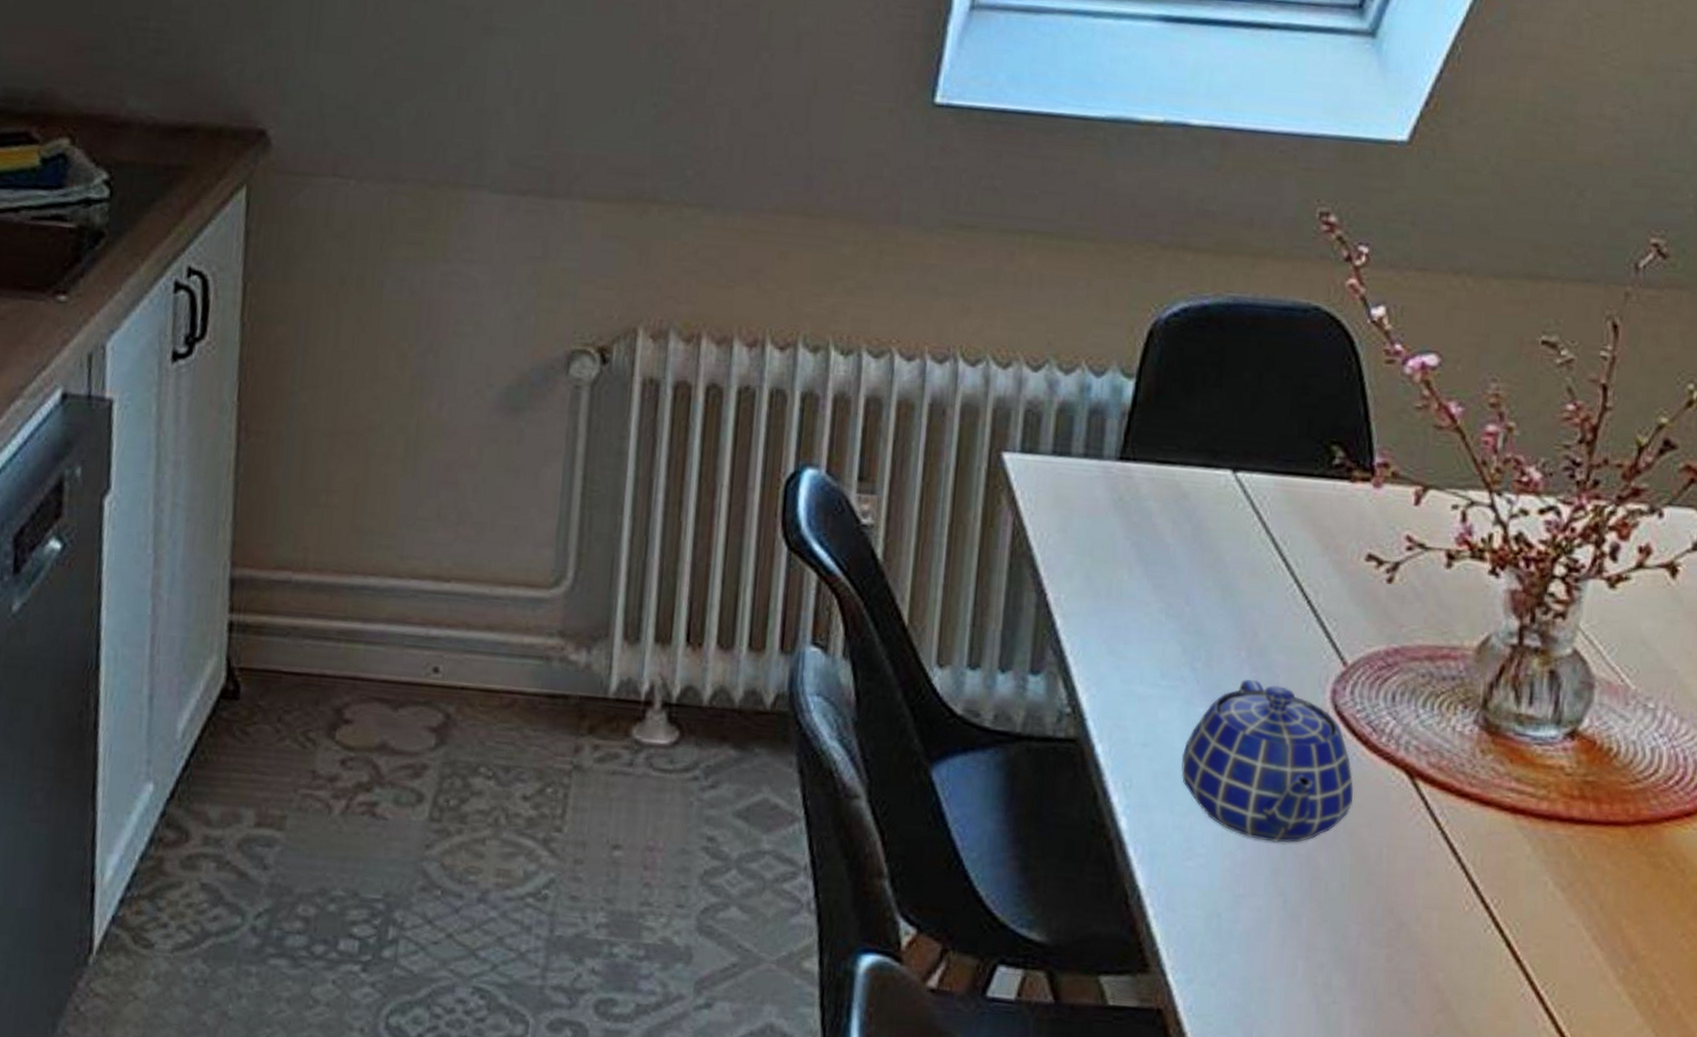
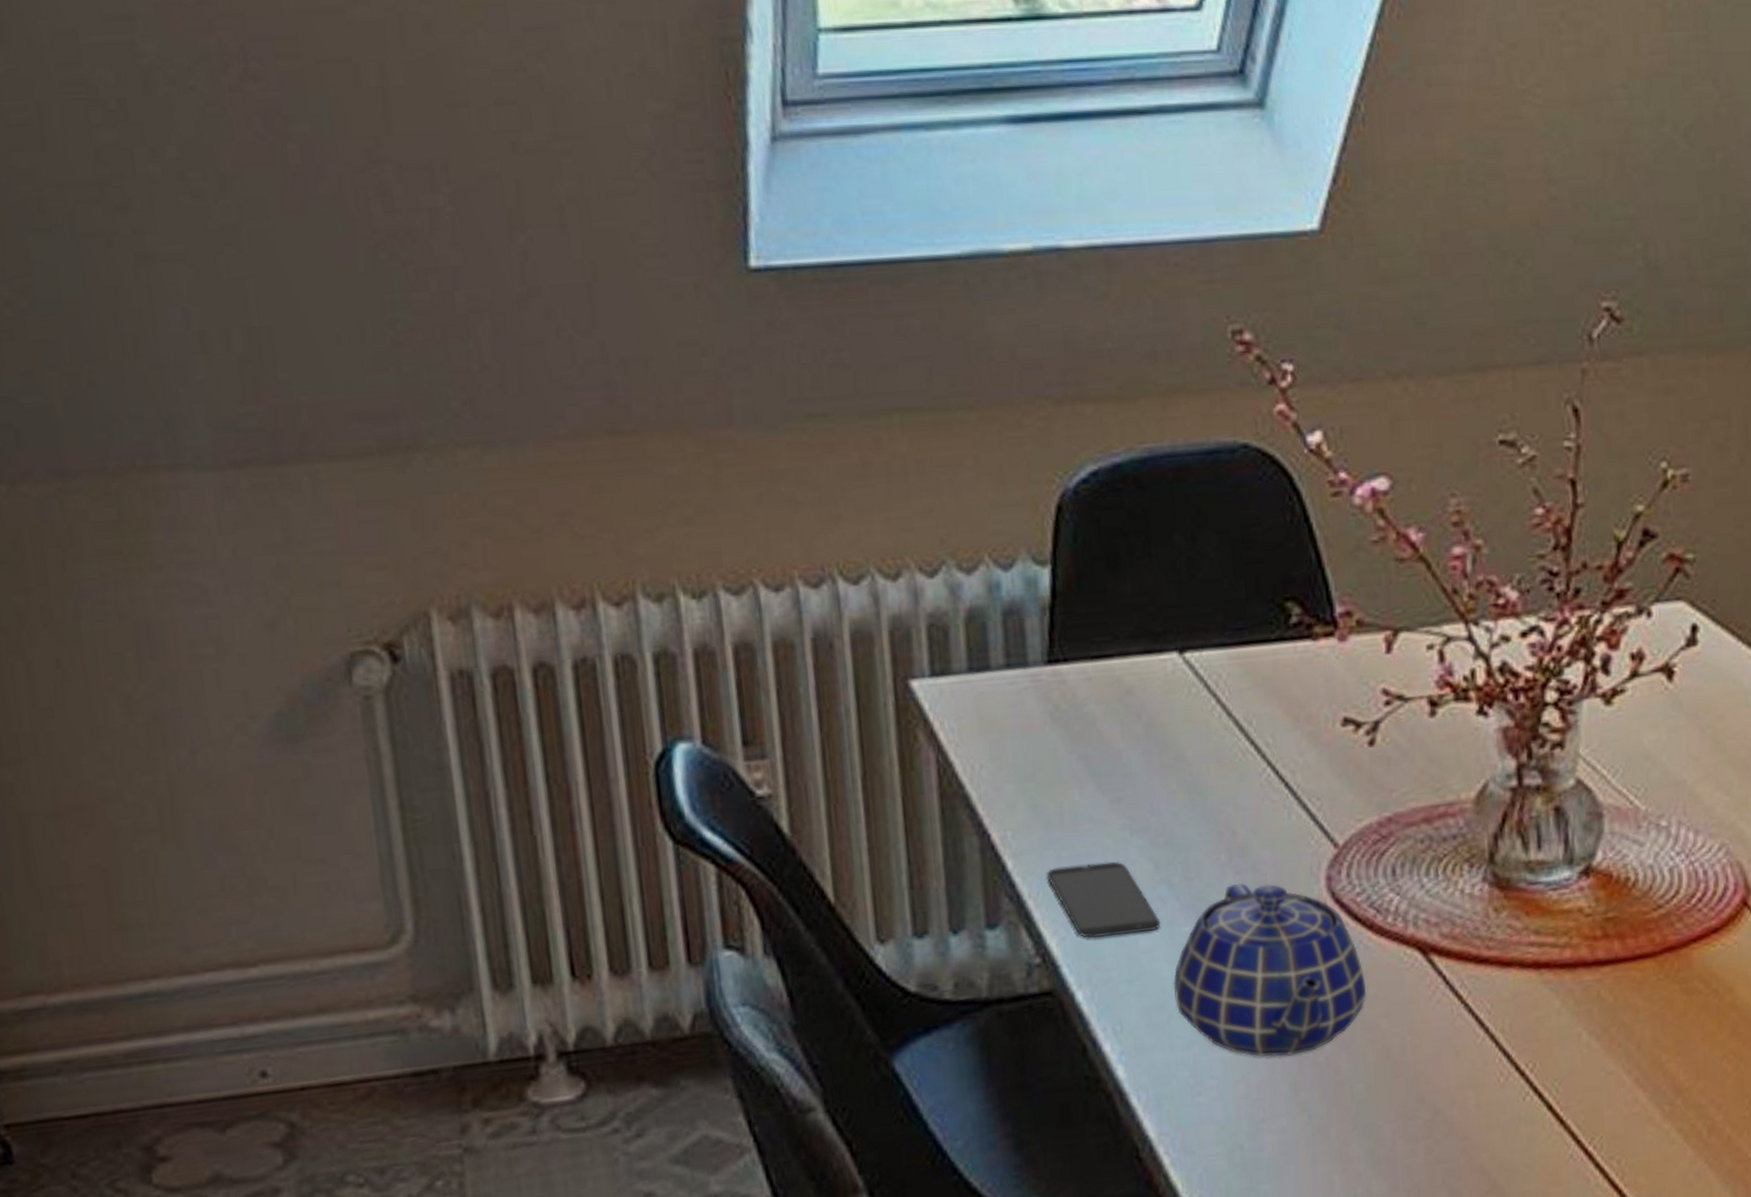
smartphone: none [1089,633,1180,705] -> present [1047,861,1161,938]

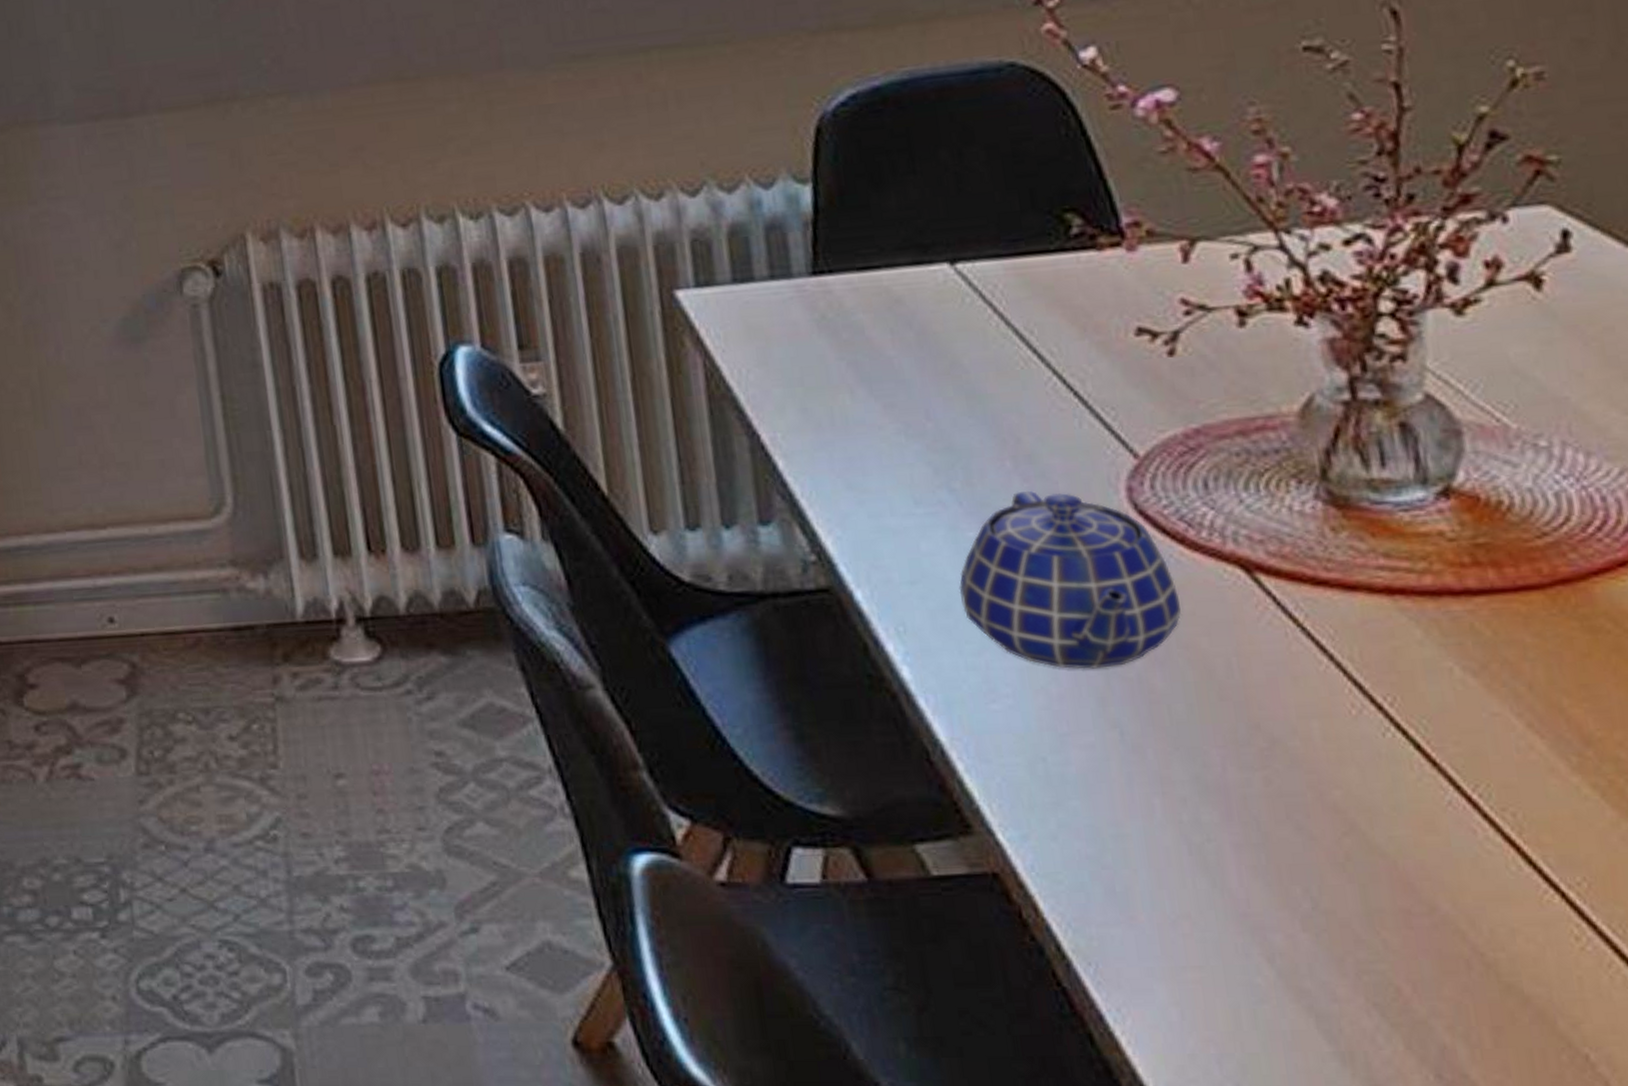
smartphone: present [1047,861,1161,938] -> none [819,464,943,539]

